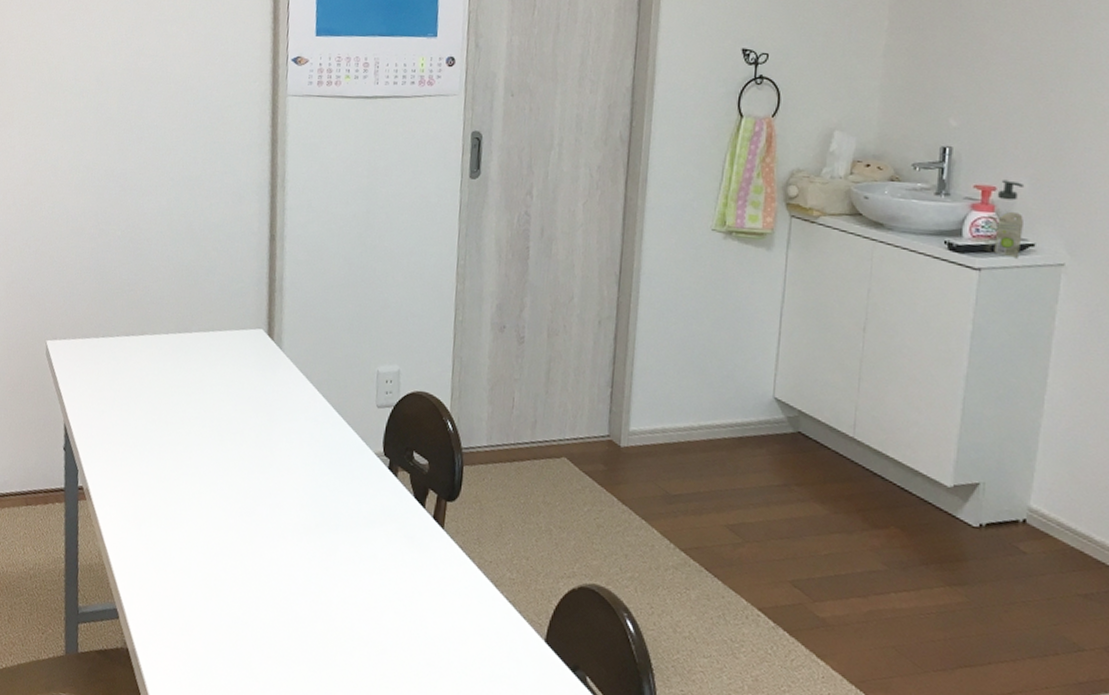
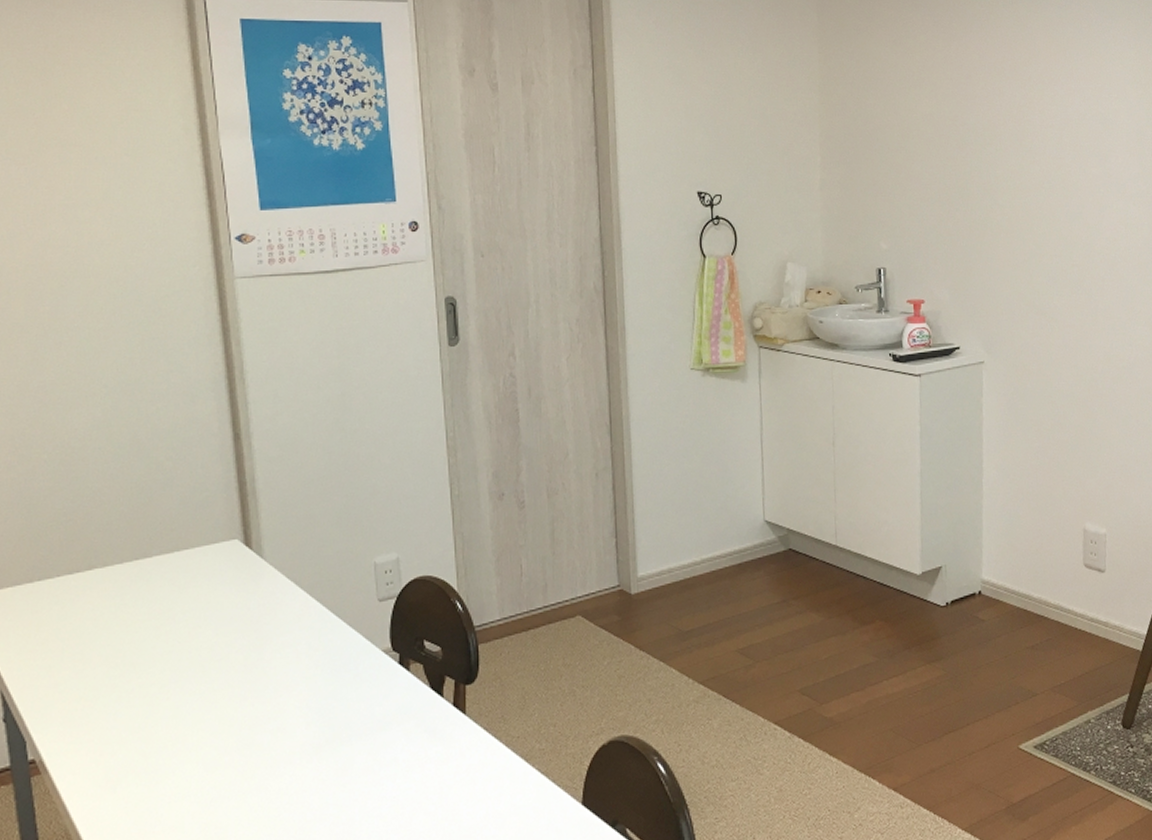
soap dispenser: present [984,180,1025,260] -> none [919,293,950,363]

